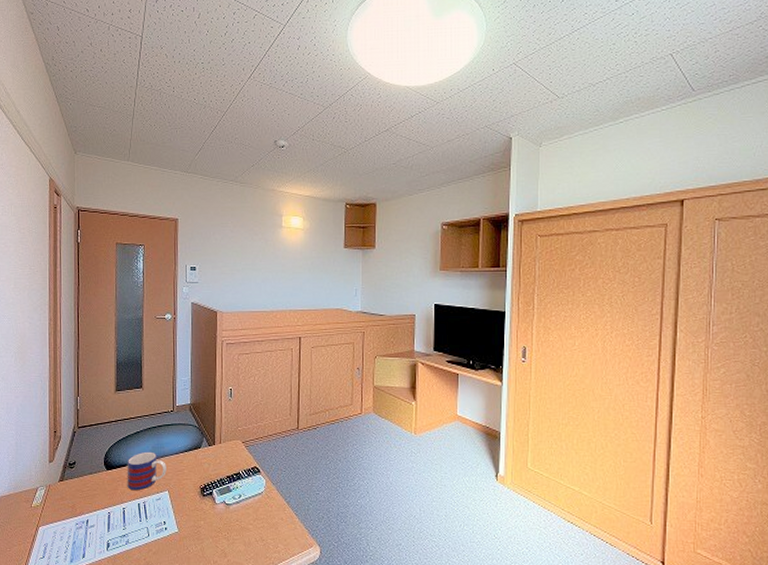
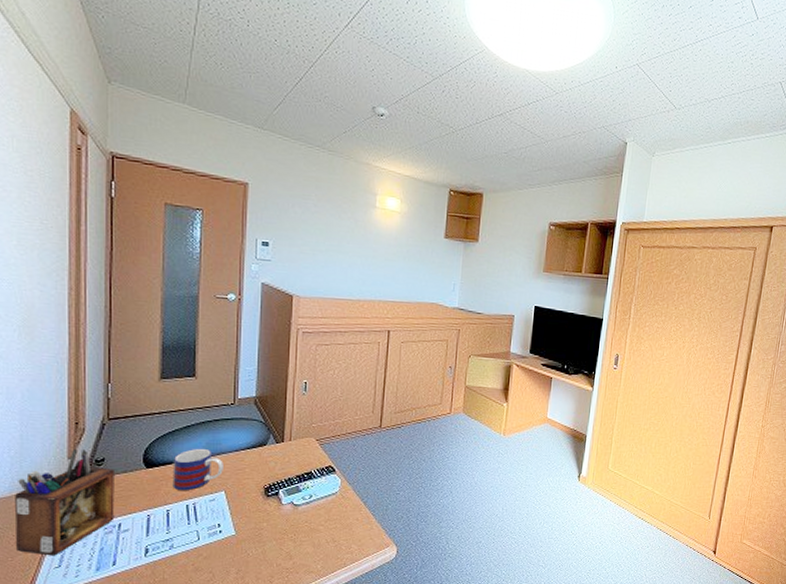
desk organizer: none [12,454,84,548] -> present [15,449,115,556]

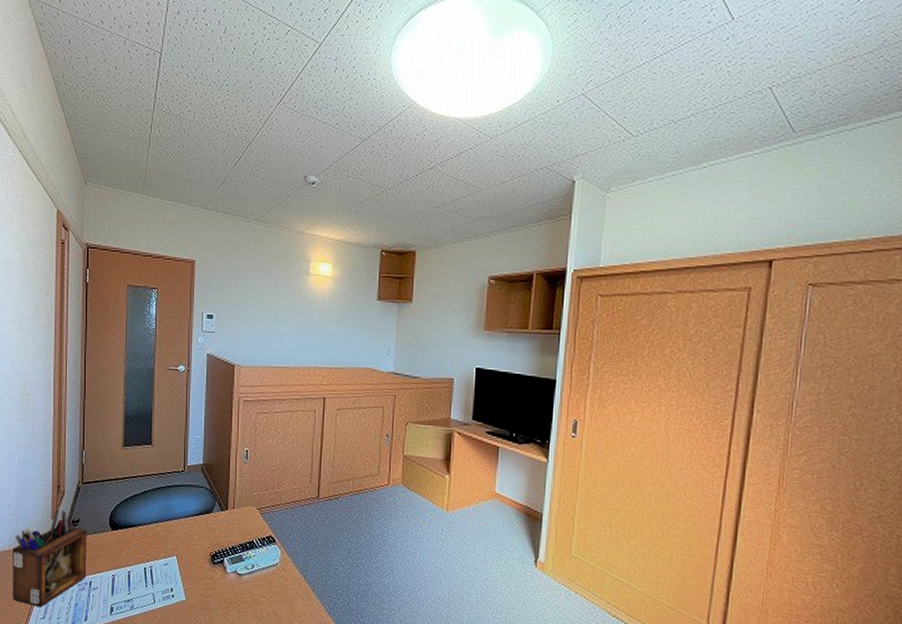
mug: present [172,448,223,491] -> none [133,513,175,554]

